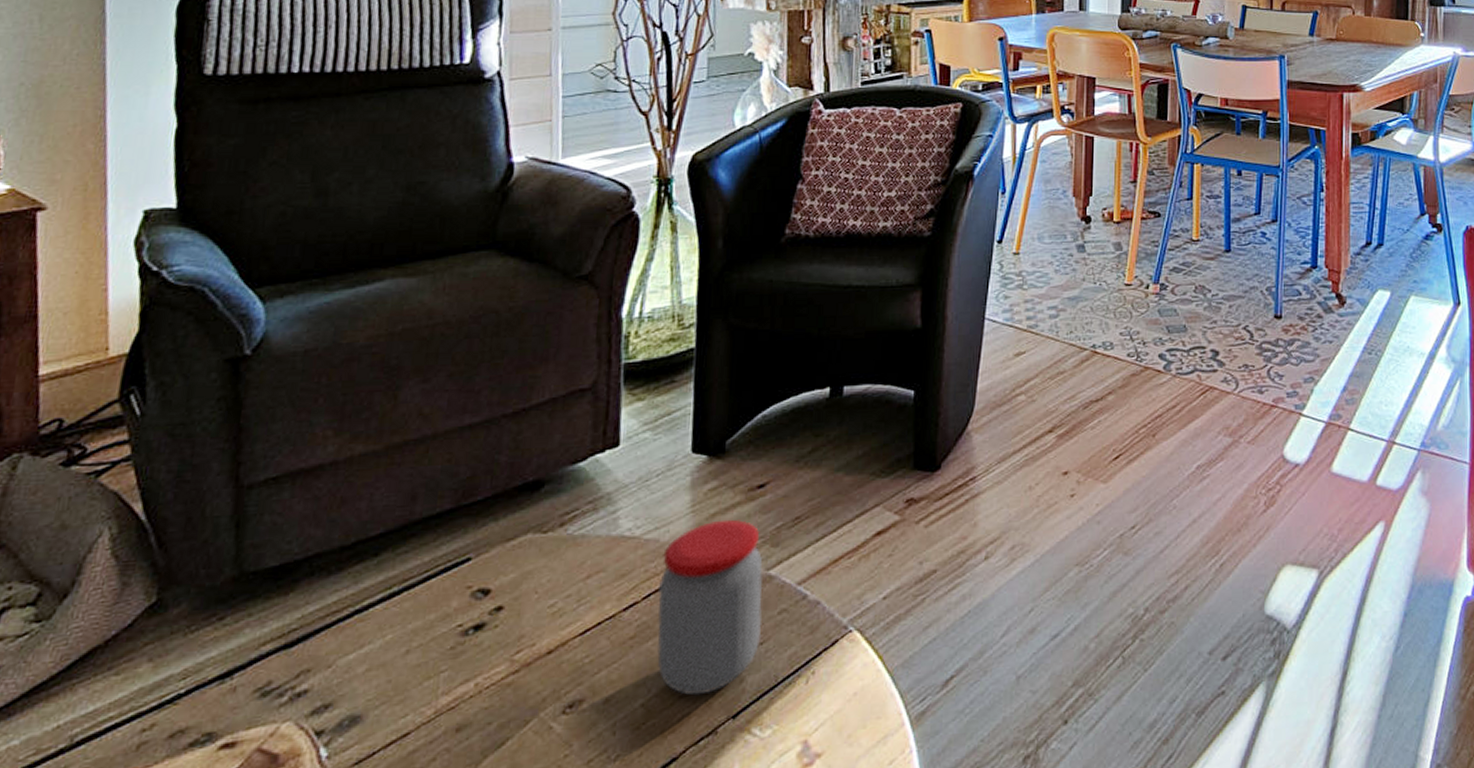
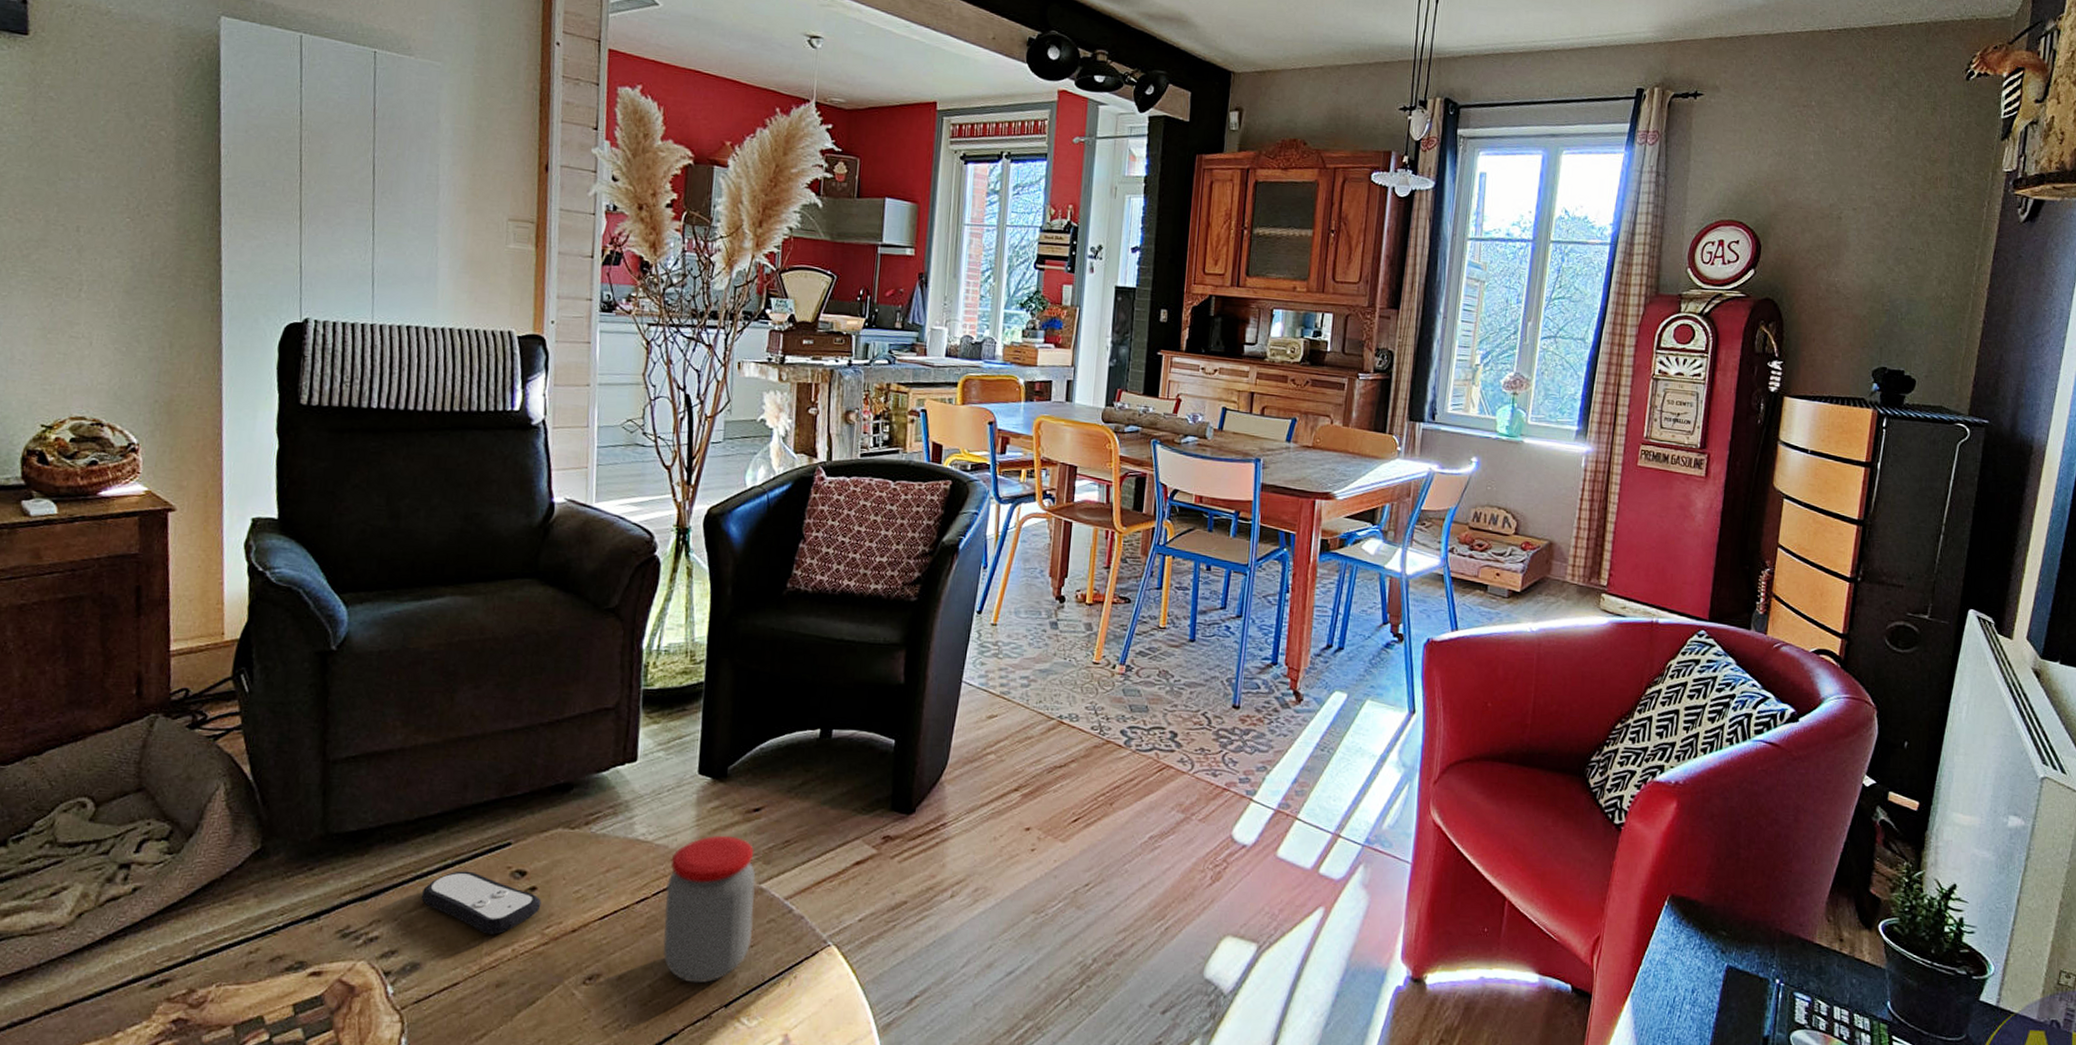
remote control: none [362,597,510,670] -> present [422,871,542,935]

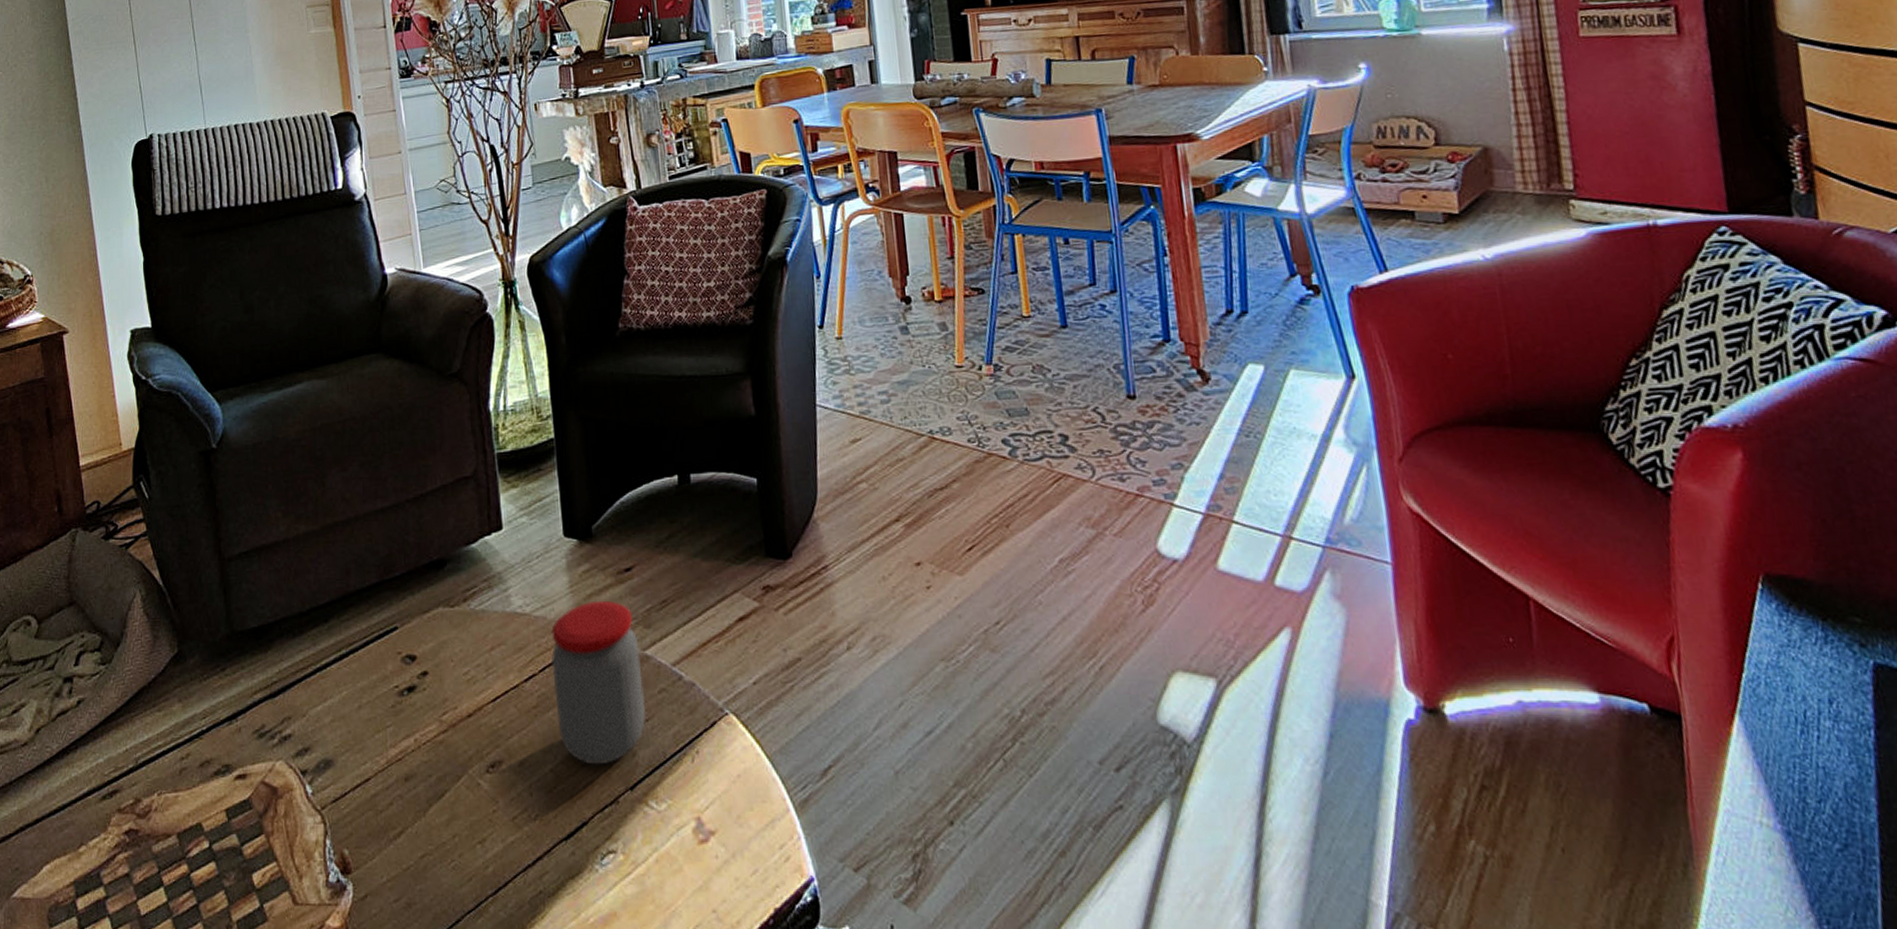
remote control: present [422,871,542,935] -> none [324,660,435,725]

